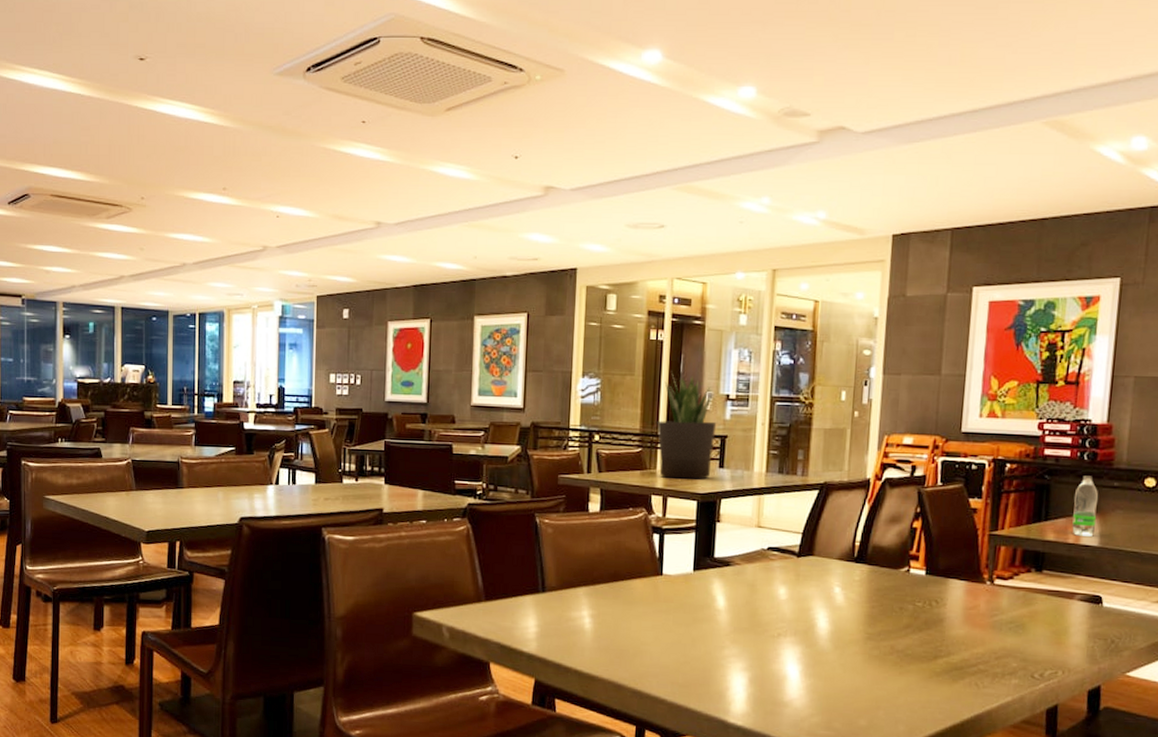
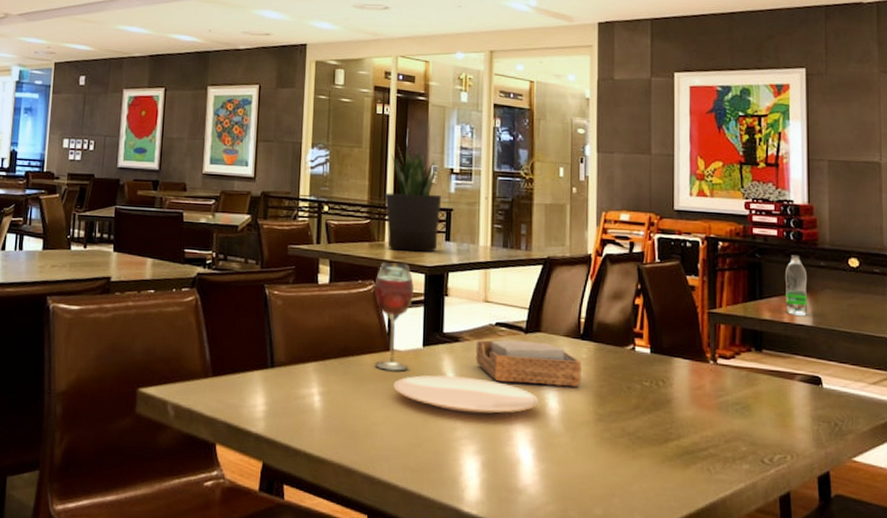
wineglass: none [645,490,685,595] -> present [374,262,414,371]
plate: none [663,597,809,634] -> present [393,375,539,414]
napkin holder: none [746,563,854,608] -> present [475,339,582,388]

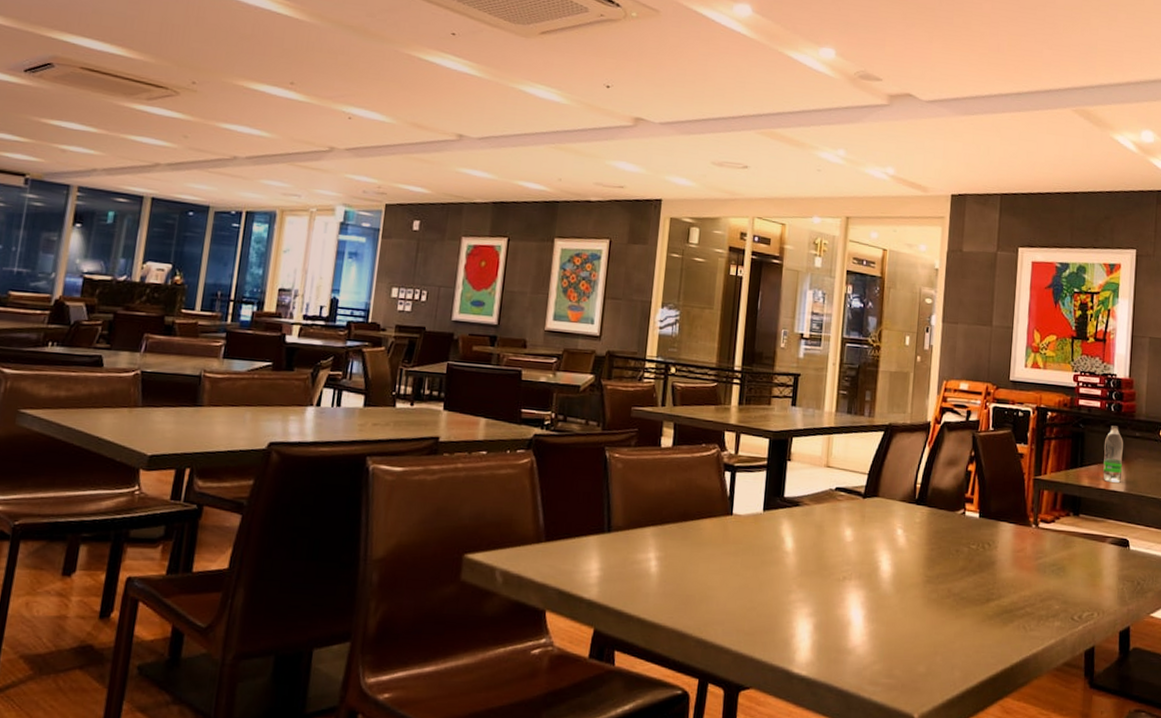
wineglass: present [374,262,414,371] -> none [714,426,758,536]
planter: present [384,147,442,253] -> none [733,310,791,417]
plate: present [393,375,539,414] -> none [731,539,873,578]
napkin holder: present [475,339,582,388] -> none [814,504,915,551]

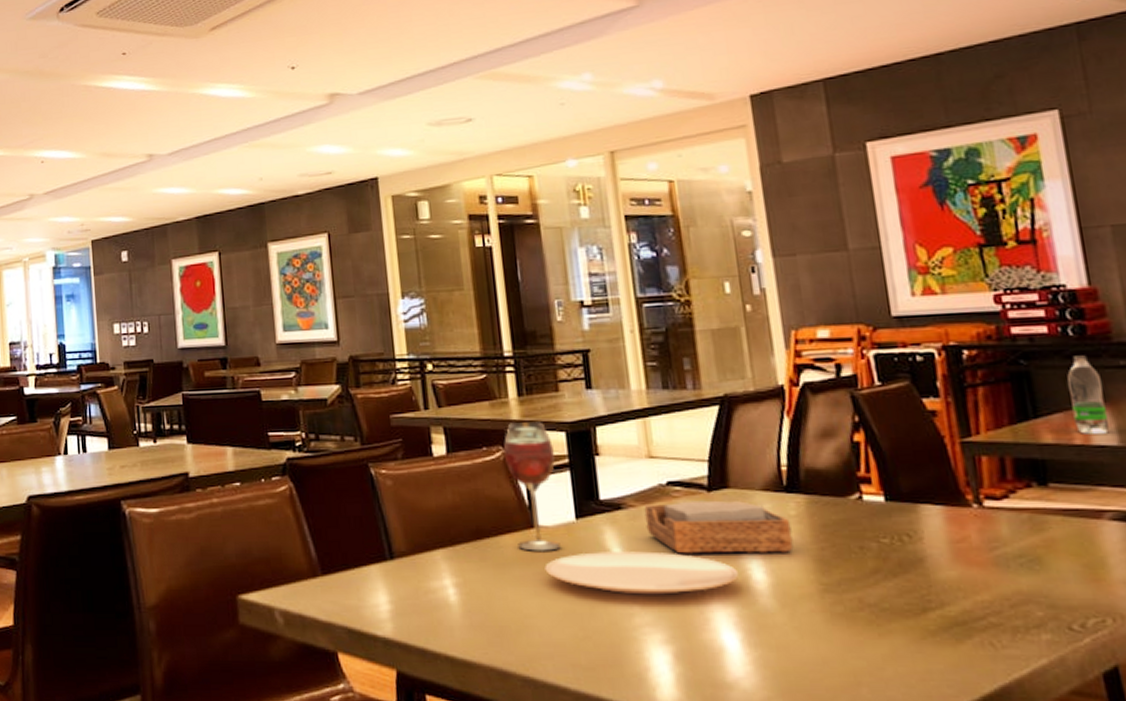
wineglass: none [714,426,758,536] -> present [503,422,561,551]
plate: none [731,539,873,578] -> present [544,551,739,595]
napkin holder: none [814,504,915,551] -> present [644,500,794,554]

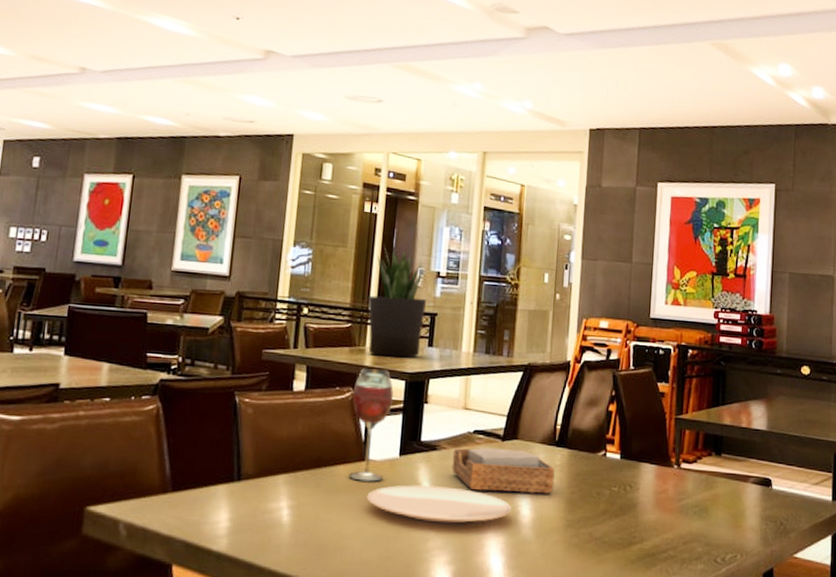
planter: none [500,283,576,407] -> present [368,248,427,359]
bottle: present [1067,355,1110,434] -> none [744,363,765,421]

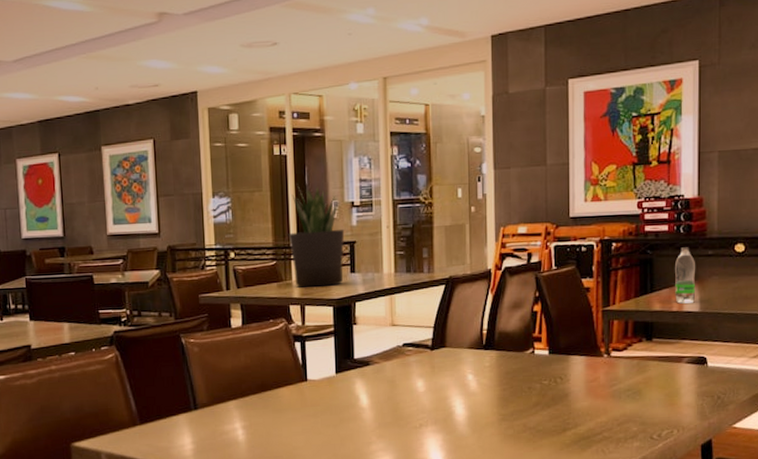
wineglass: present [348,368,393,482] -> none [285,299,323,399]
plate: present [367,485,512,524] -> none [310,396,447,429]
napkin holder: present [452,447,555,494] -> none [385,356,485,397]
bottle: none [744,363,765,421] -> present [675,247,696,304]

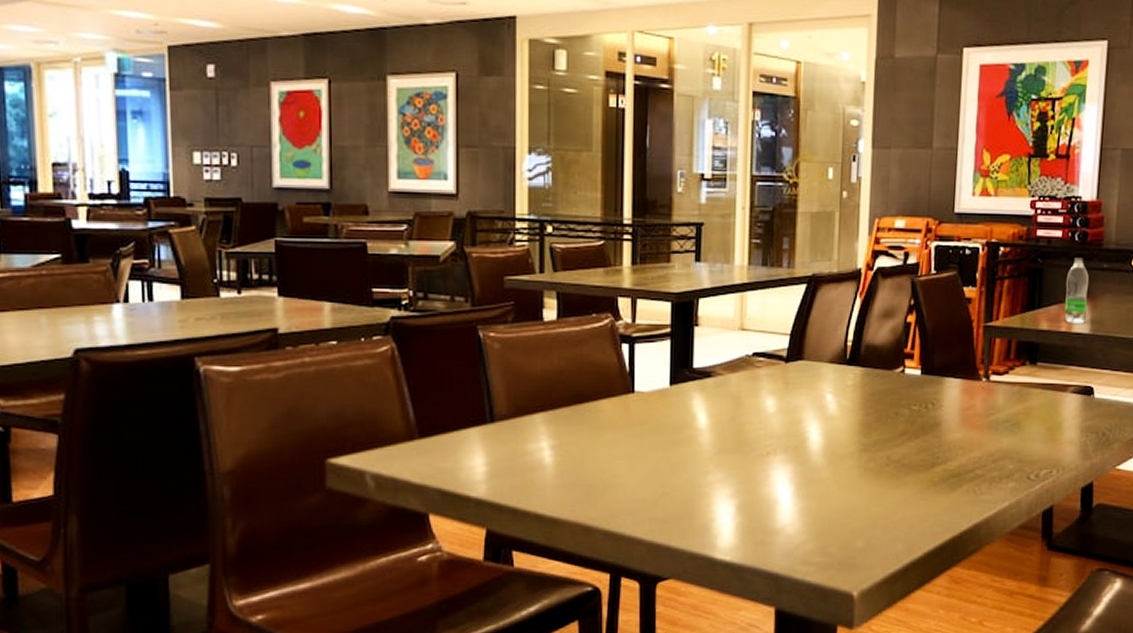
planter: present [288,186,345,287] -> none [621,149,691,277]

